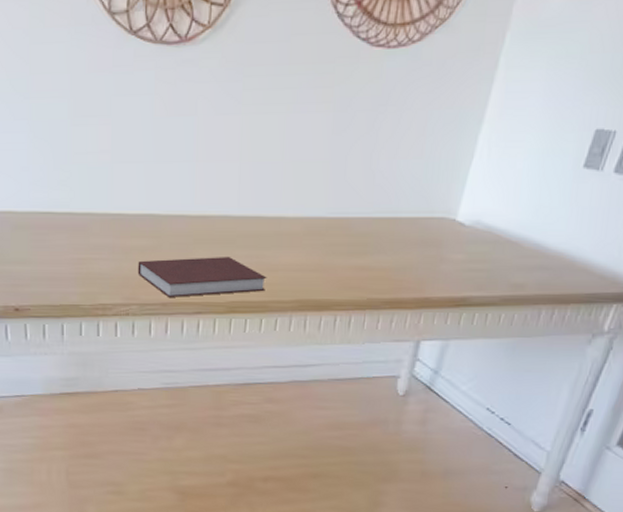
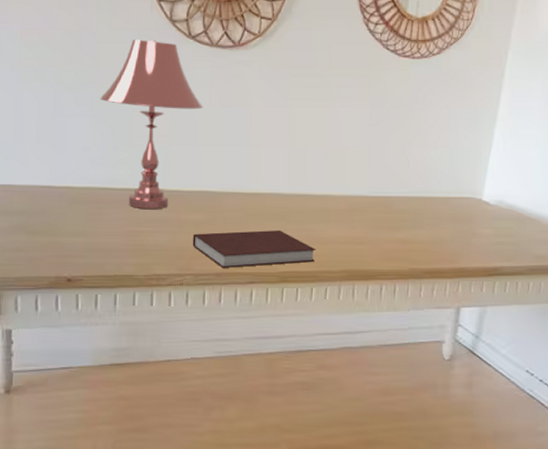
table lamp: none [37,38,147,236] -> present [100,40,204,210]

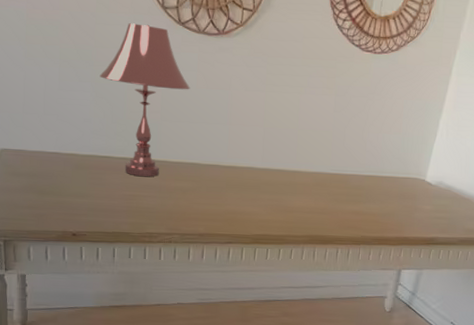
notebook: present [192,230,316,268] -> none [180,199,285,230]

